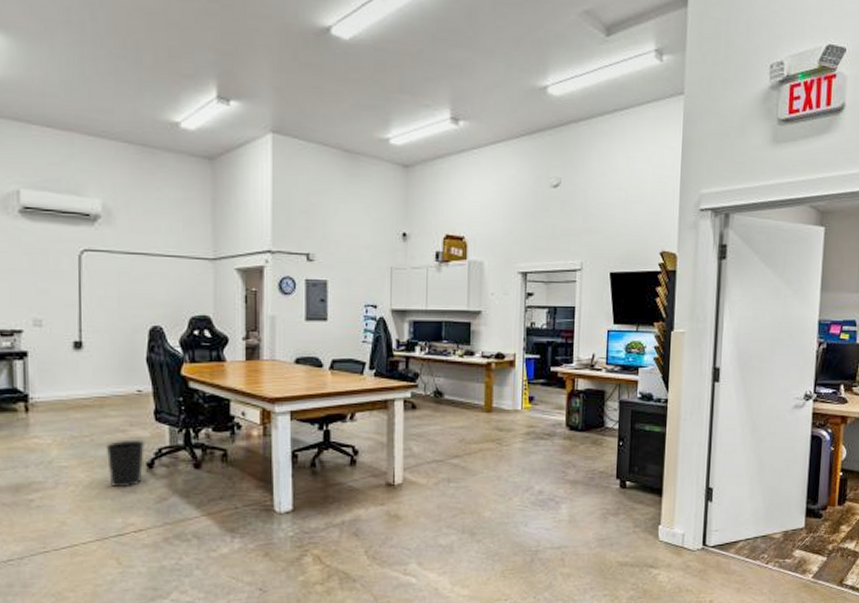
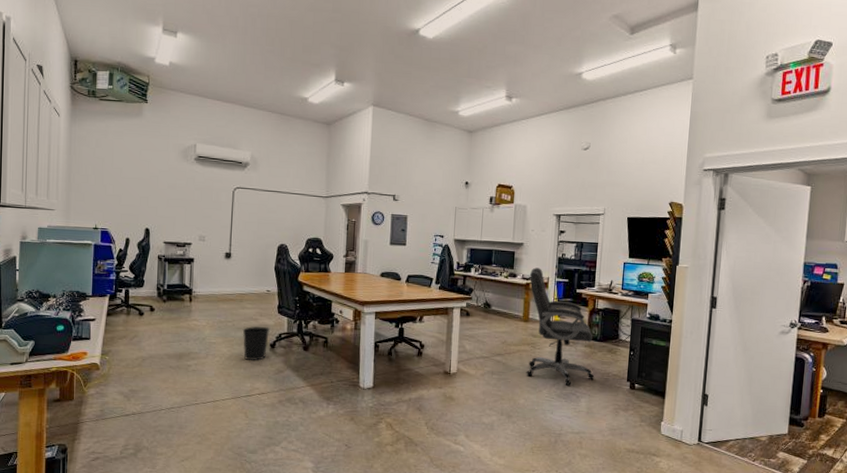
chair: none [490,341,577,490] -> present [525,267,595,386]

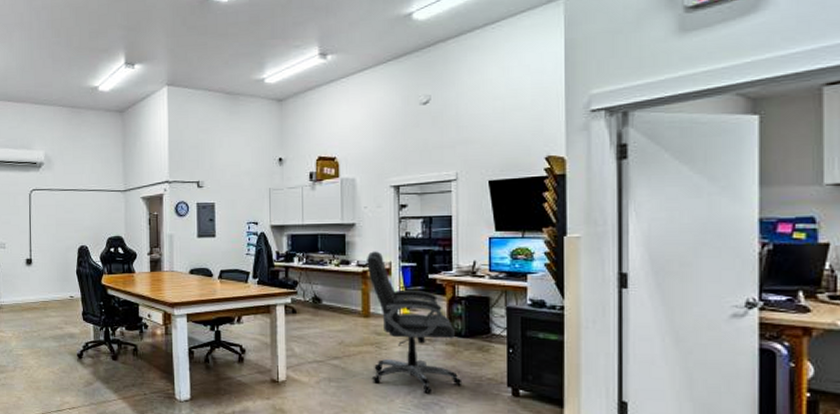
wastebasket: present [242,326,269,361] -> none [48,335,76,373]

